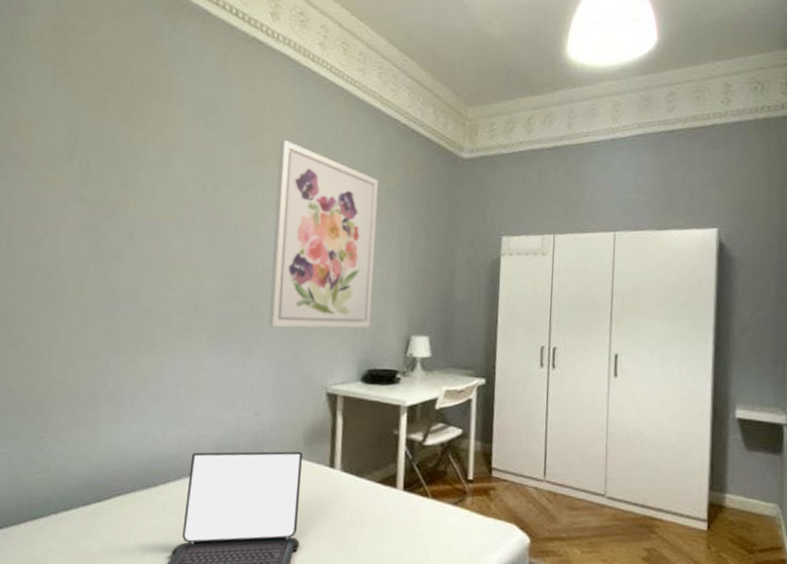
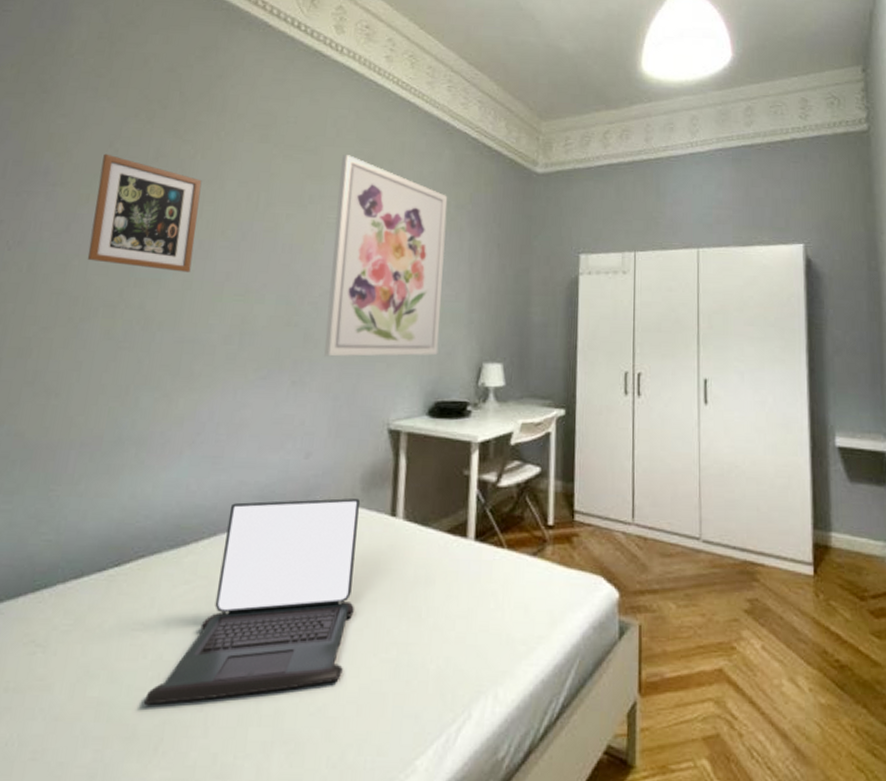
picture frame: none [56,139,154,250] -> present [87,153,202,272]

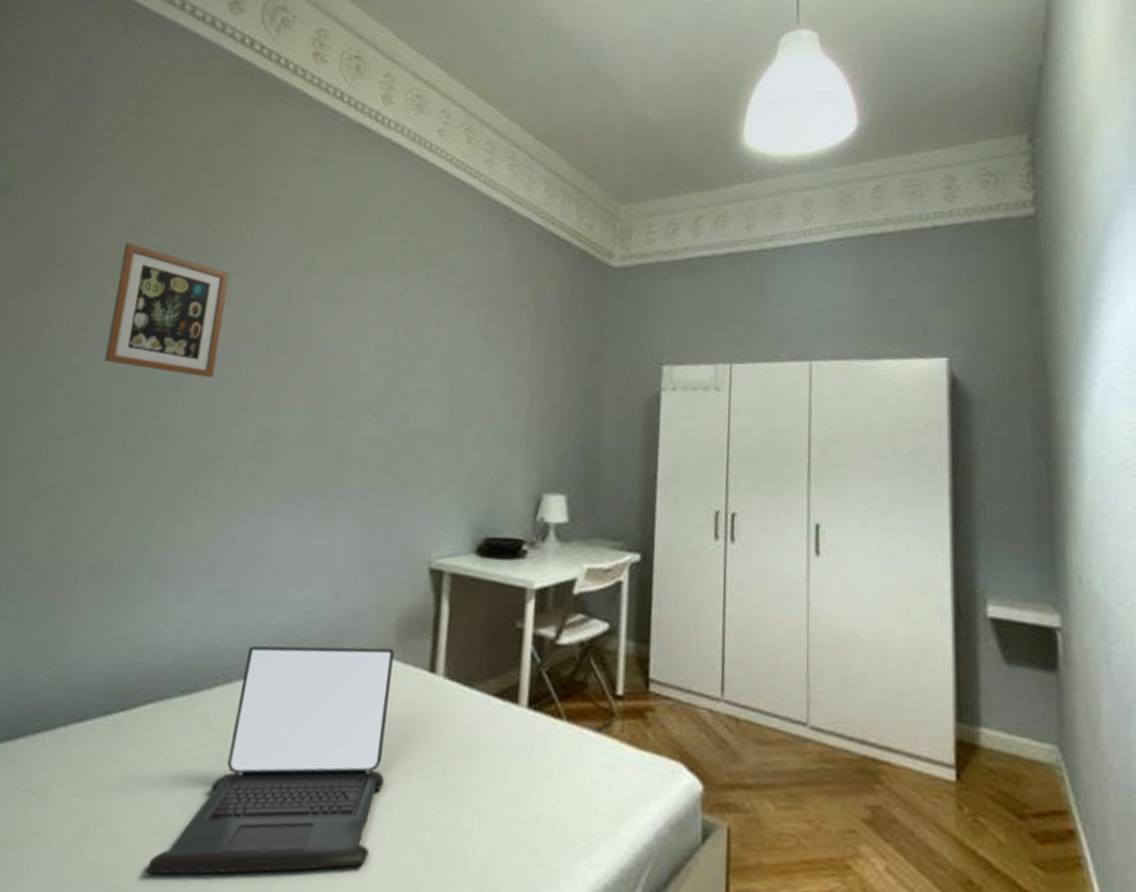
wall art: present [324,154,448,357] -> none [358,243,506,483]

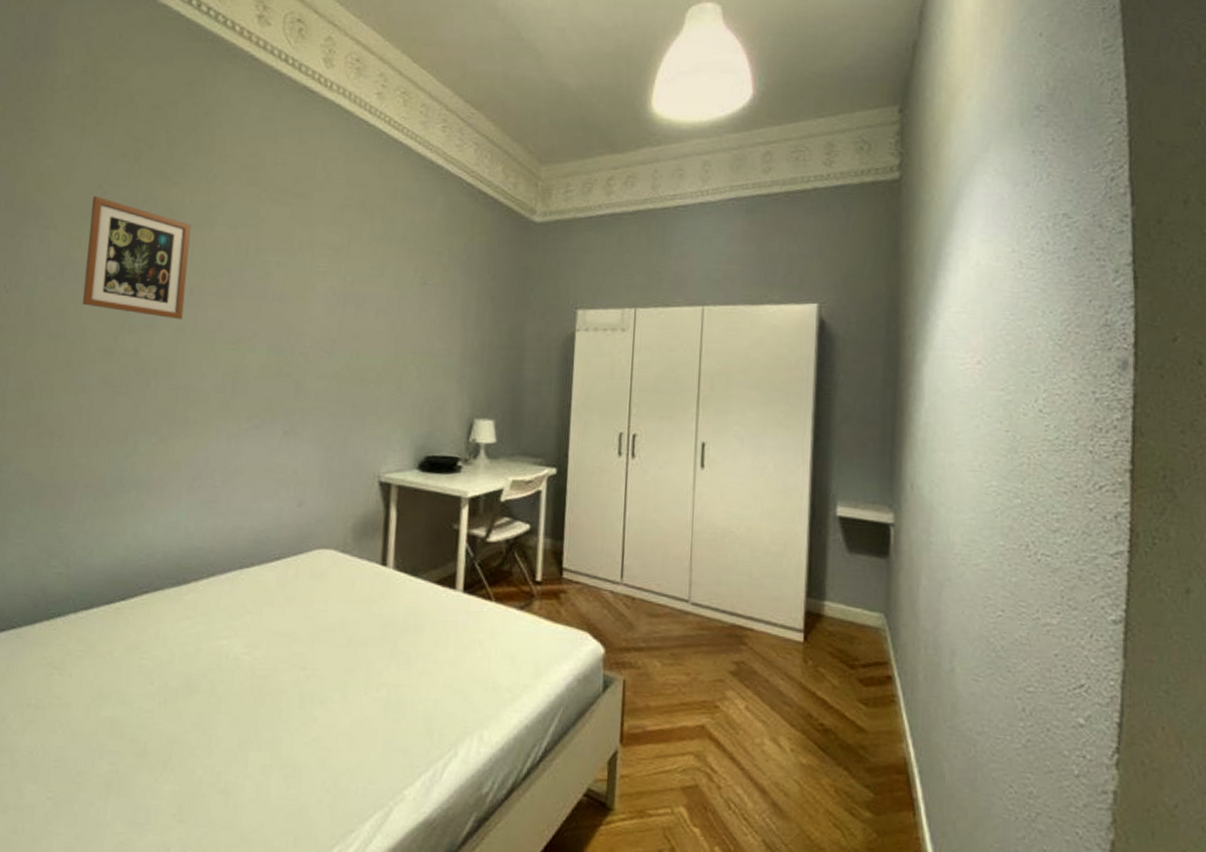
laptop: present [146,645,394,875] -> none [153,546,351,726]

